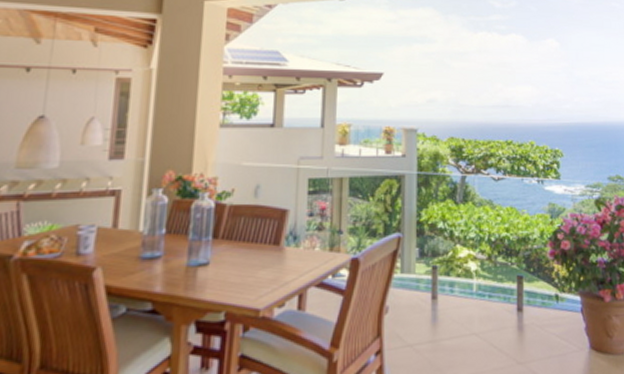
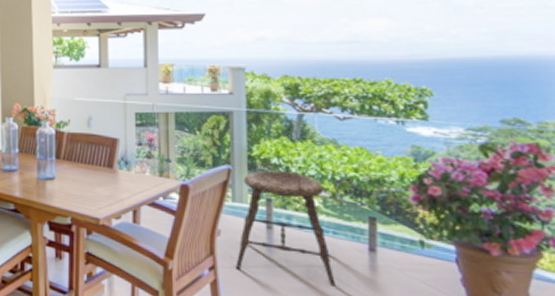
stool: none [401,235,491,354] -> present [235,170,337,287]

